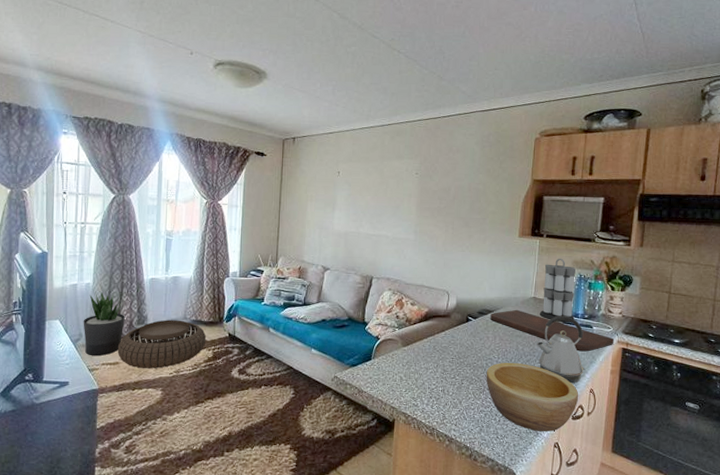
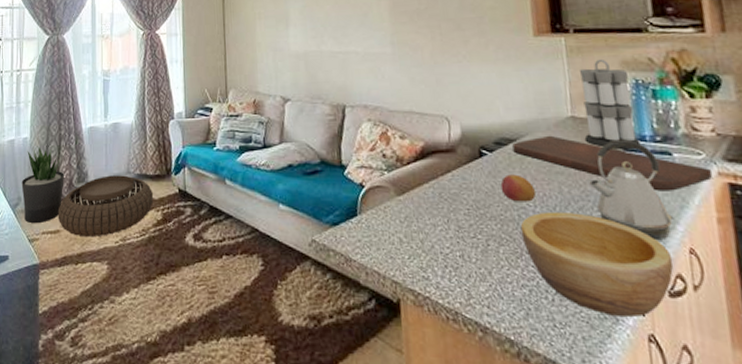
fruit: none [477,335,501,355] -> present [500,174,537,202]

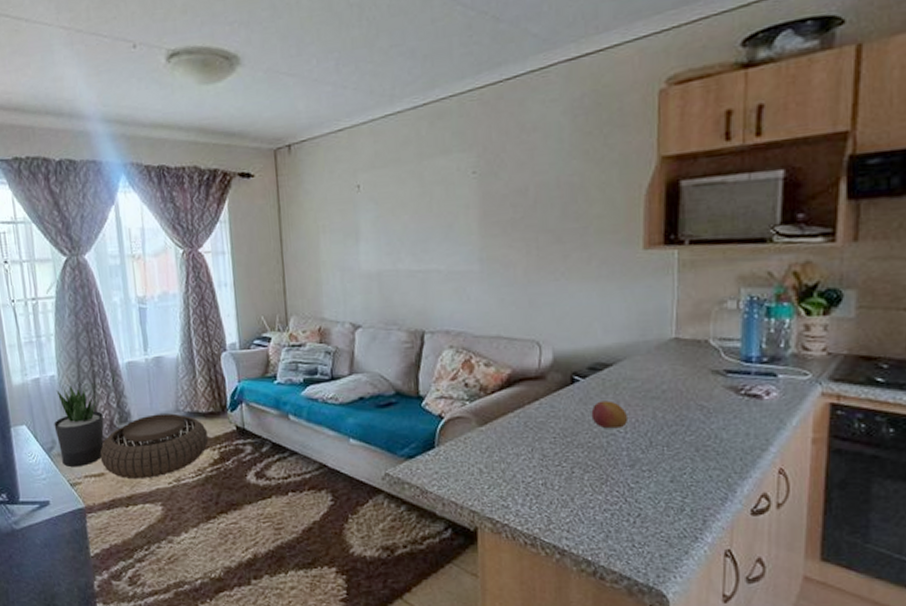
cutting board: present [512,135,713,191] -> none [608,358,816,414]
bowl: present [520,211,674,317] -> none [608,437,761,534]
spice rack: present [580,59,641,149] -> none [686,273,746,371]
kettle: present [589,139,673,241] -> none [686,361,767,463]

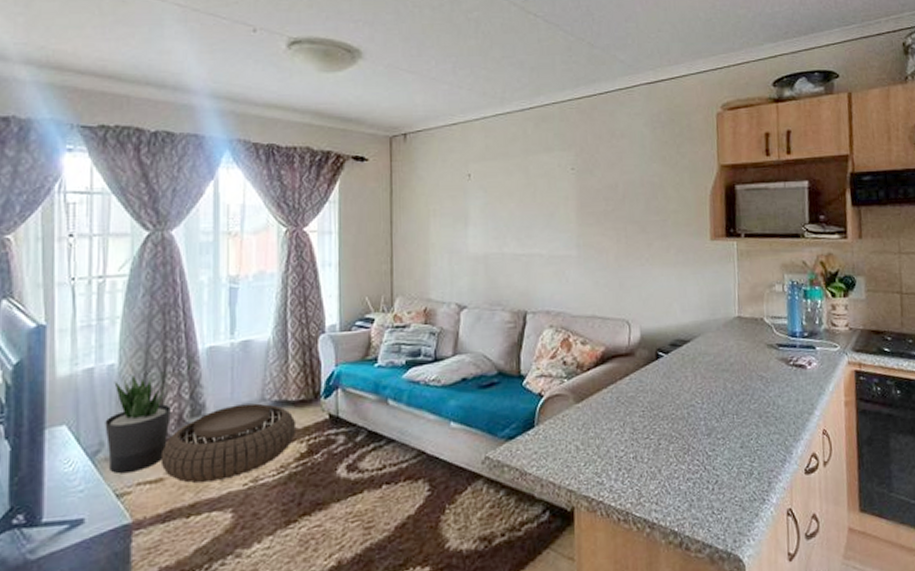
fruit: present [591,400,629,429] -> none [673,374,705,401]

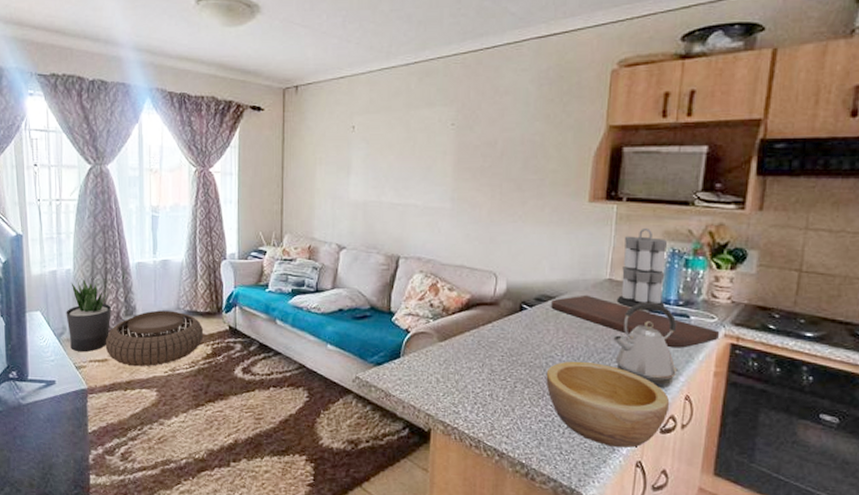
cutting board: none [686,335,844,381] -> present [551,295,720,348]
bowl: none [689,406,810,497] -> present [546,361,670,448]
spice rack: none [747,262,792,345] -> present [616,227,668,310]
kettle: none [749,336,812,426] -> present [613,302,678,388]

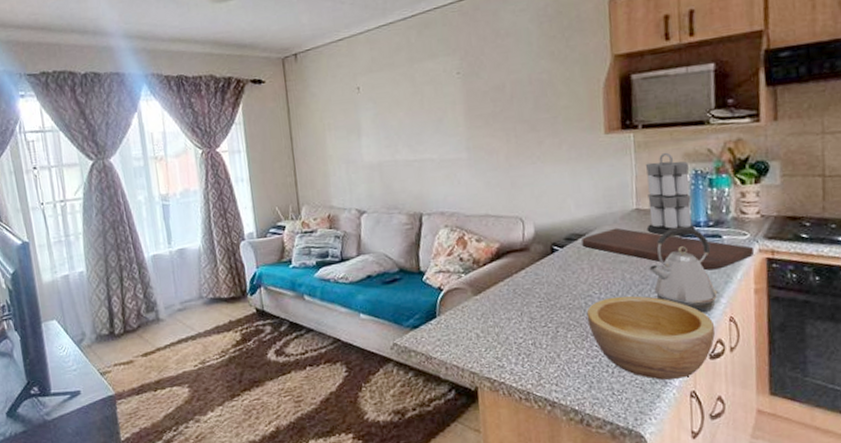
planter: present [66,277,111,352] -> none [83,278,132,357]
pouf: present [105,310,204,367] -> none [128,300,231,365]

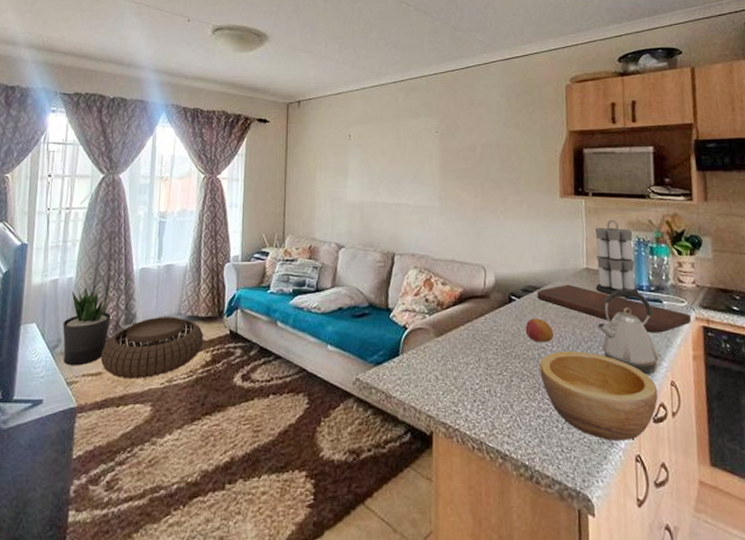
planter: none [83,278,132,357] -> present [62,285,111,366]
pouf: none [128,300,231,365] -> present [100,317,204,379]
fruit: none [570,266,602,291] -> present [525,318,554,343]

